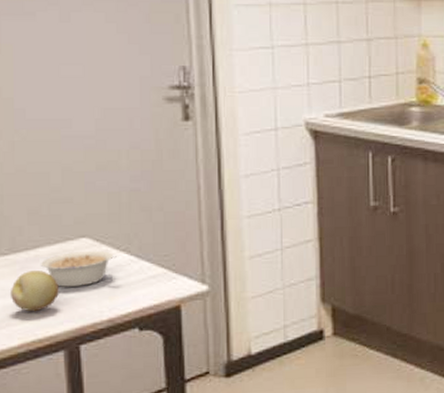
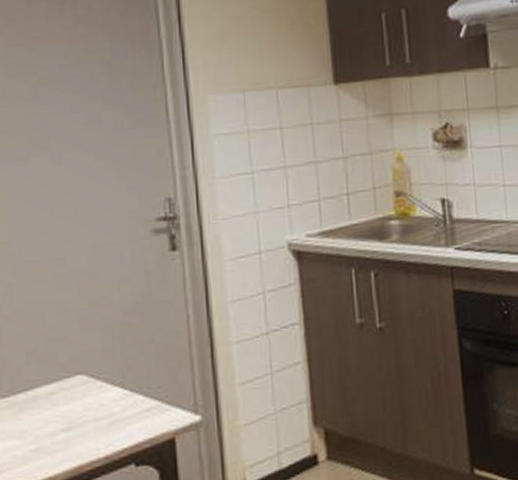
fruit: present [9,269,59,312] -> none [10,410,57,454]
legume: present [41,250,117,287] -> none [39,386,111,426]

